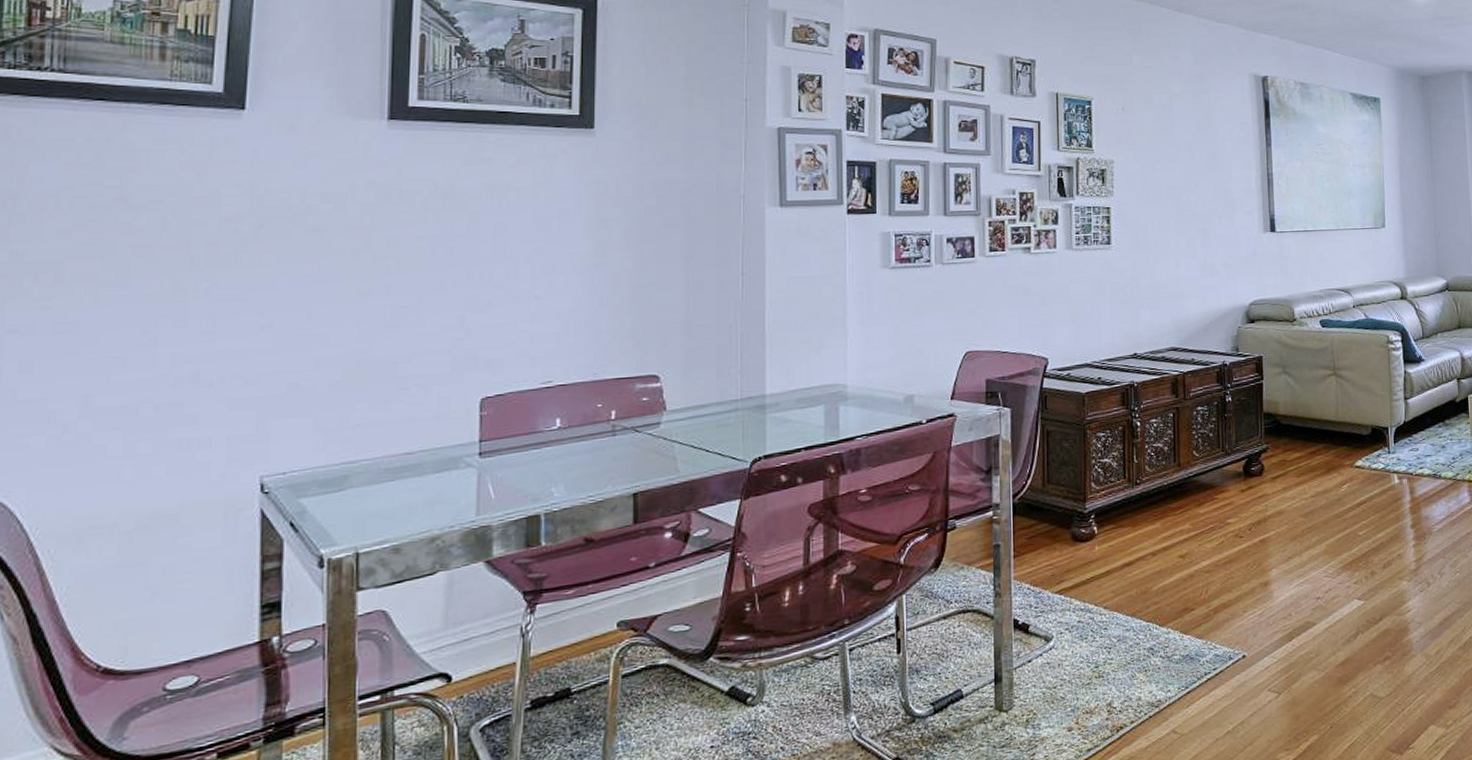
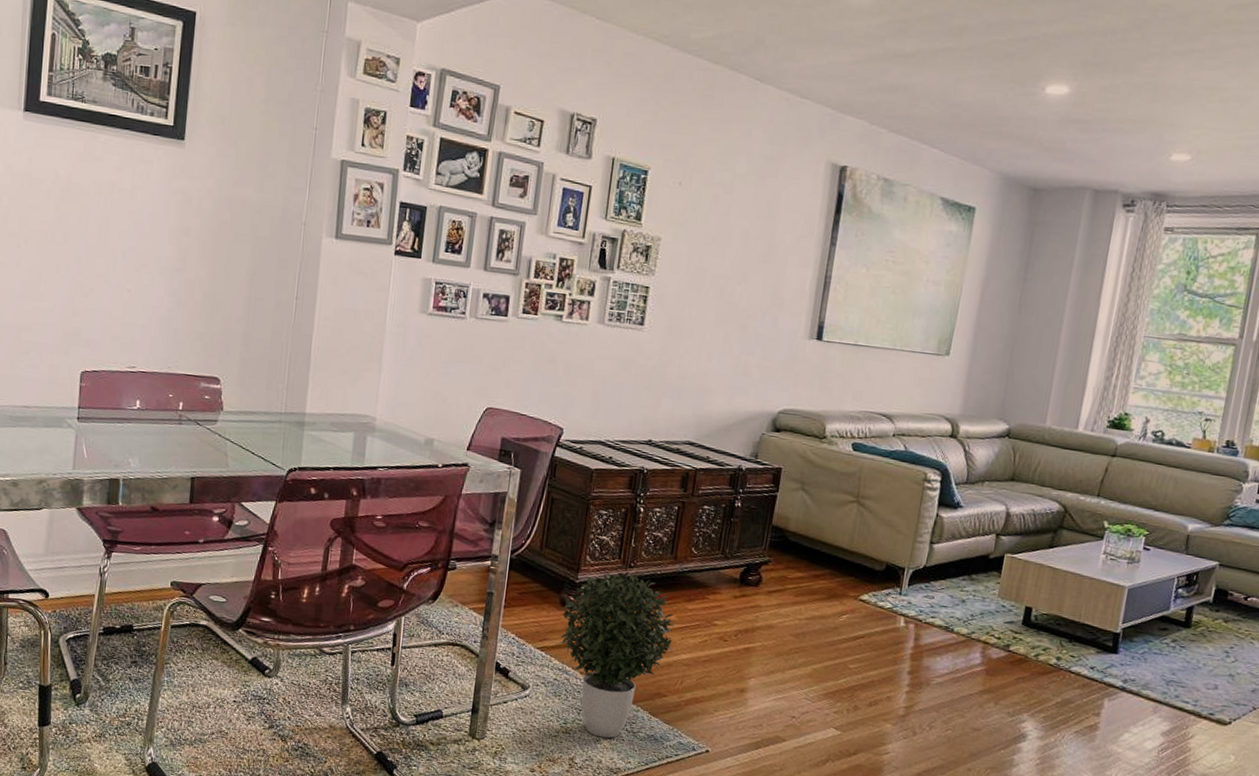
potted plant: none [1074,490,1194,672] -> present [558,572,676,738]

